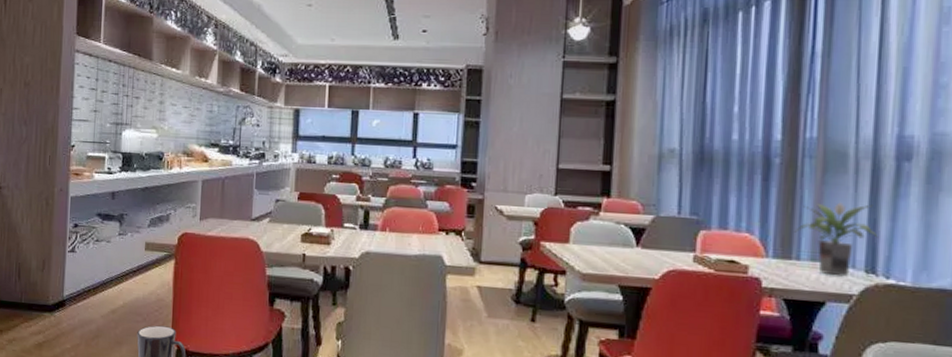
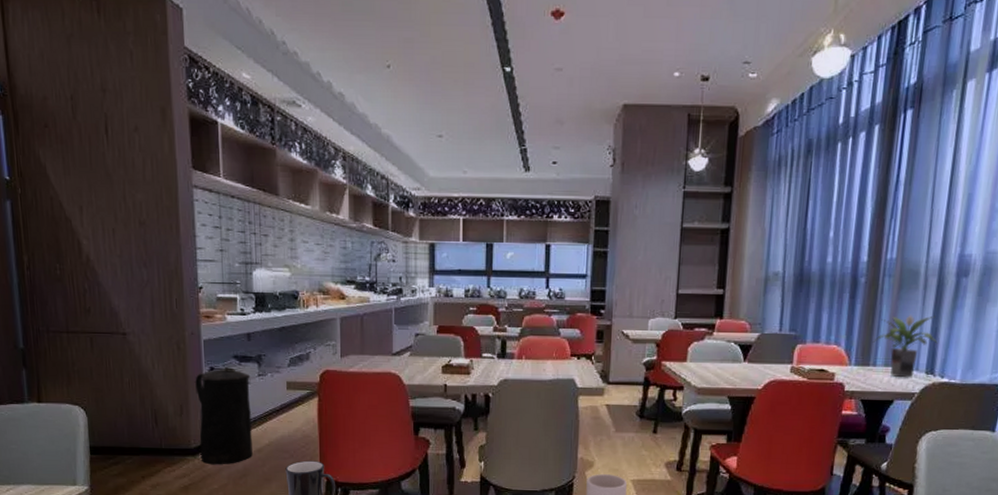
trash can: none [57,225,112,324] -> present [195,367,252,465]

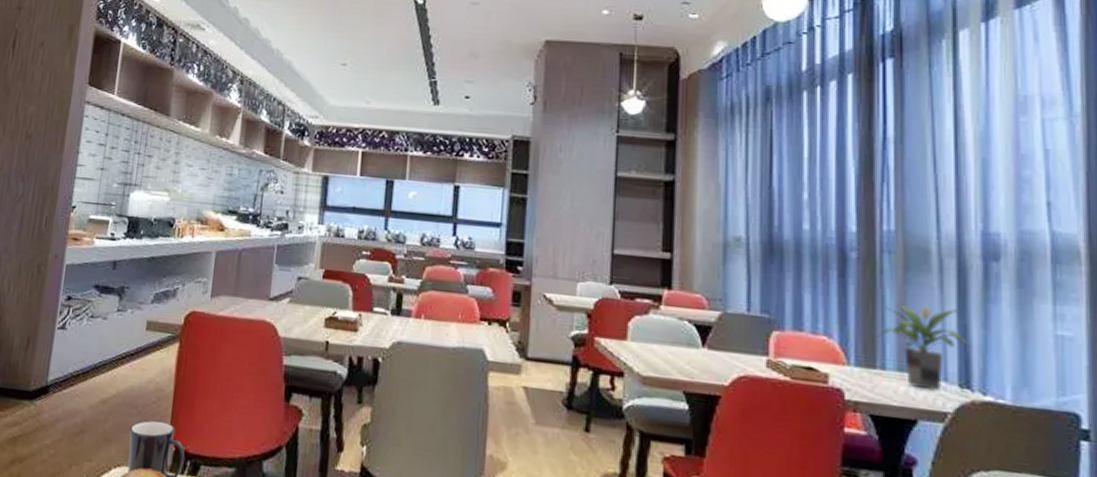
trash can: present [195,367,252,465] -> none [37,298,109,415]

